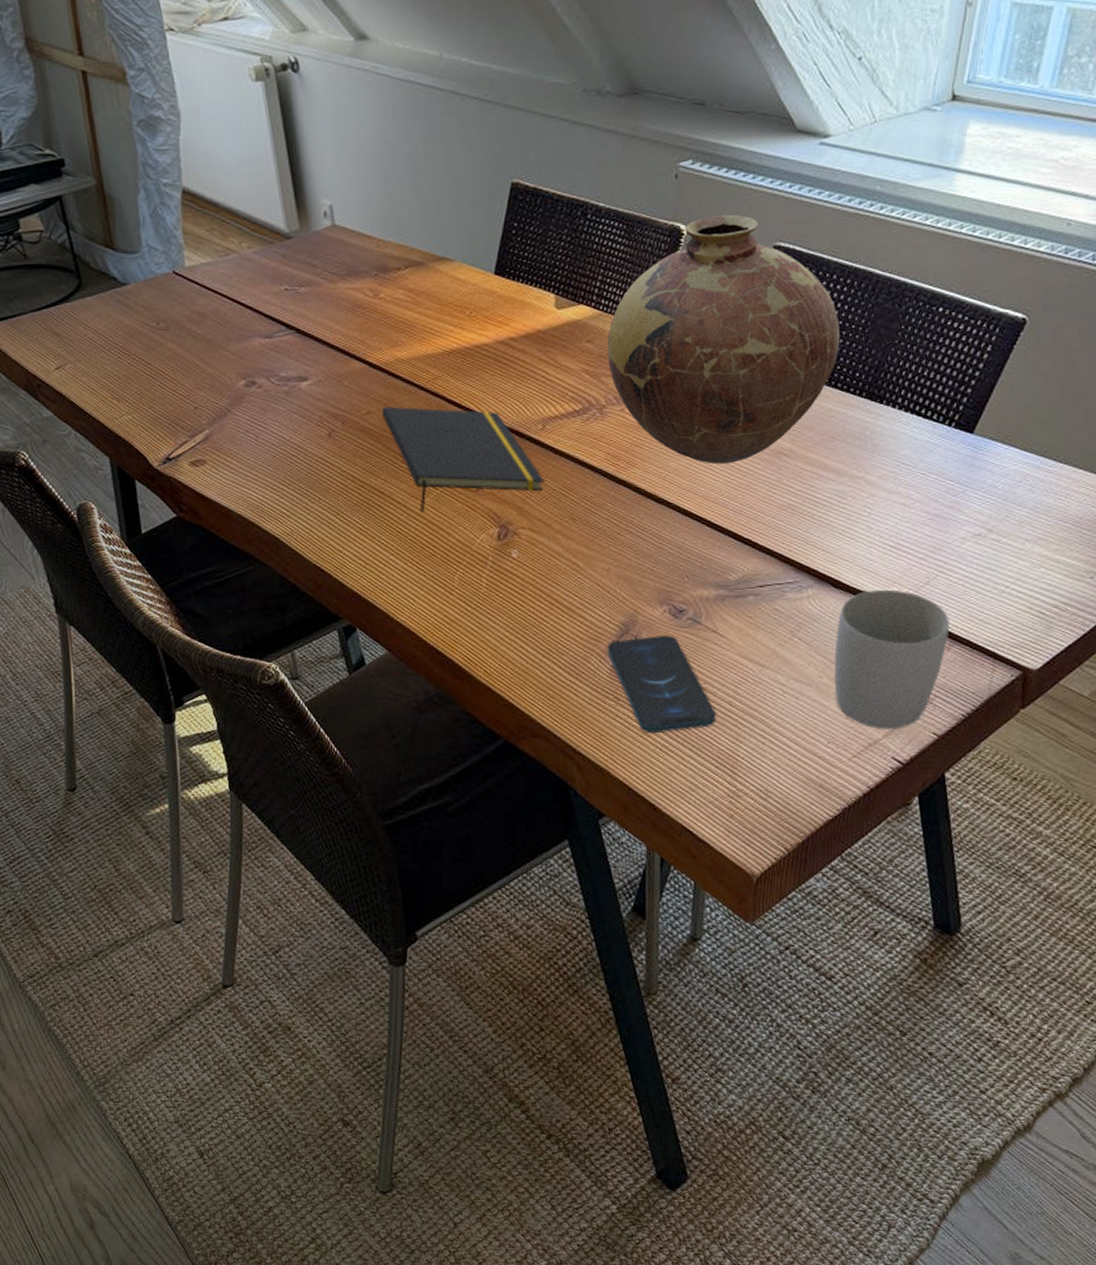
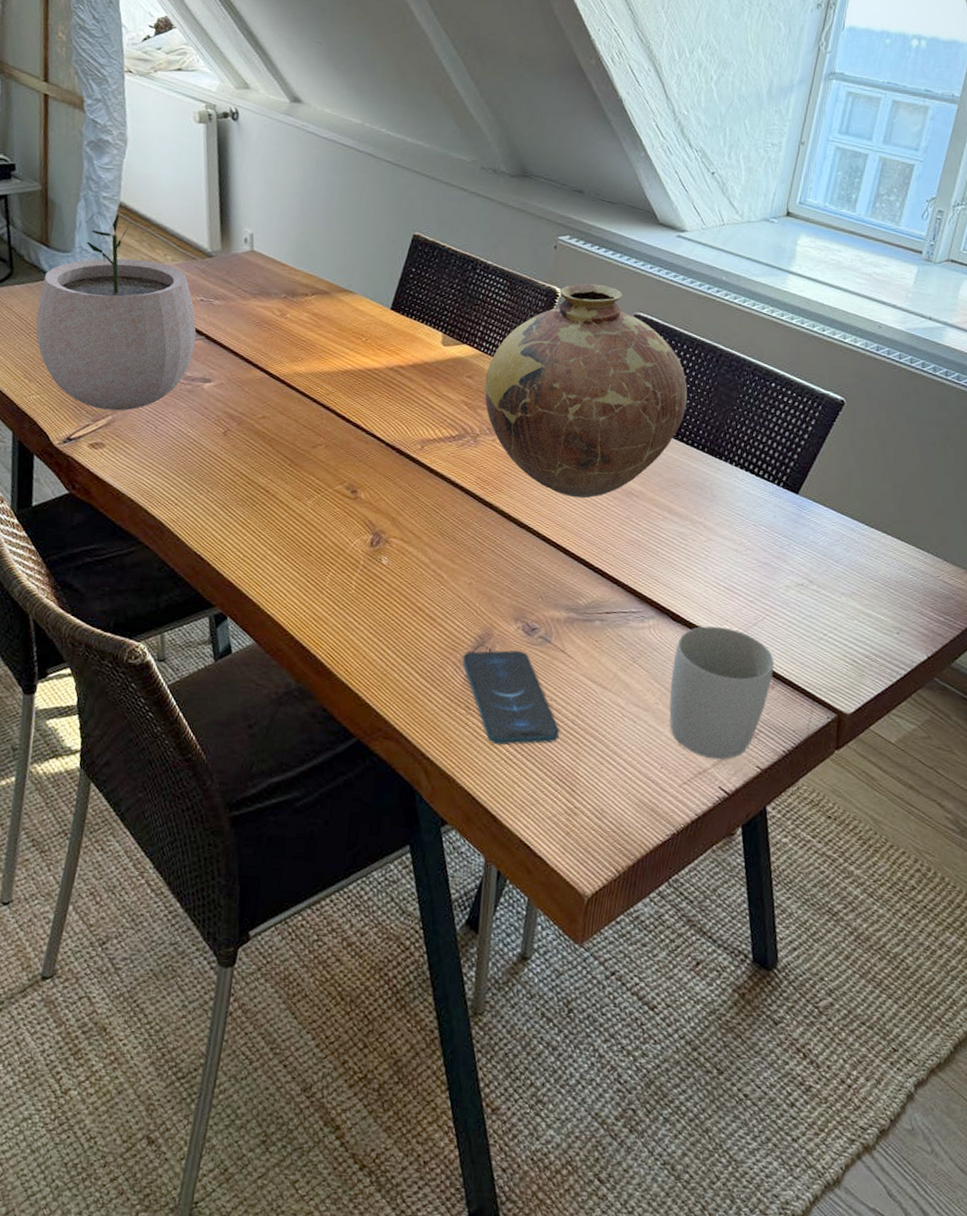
plant pot: none [113,203,285,423] -> present [36,214,196,411]
notepad: present [381,406,544,512] -> none [275,413,418,513]

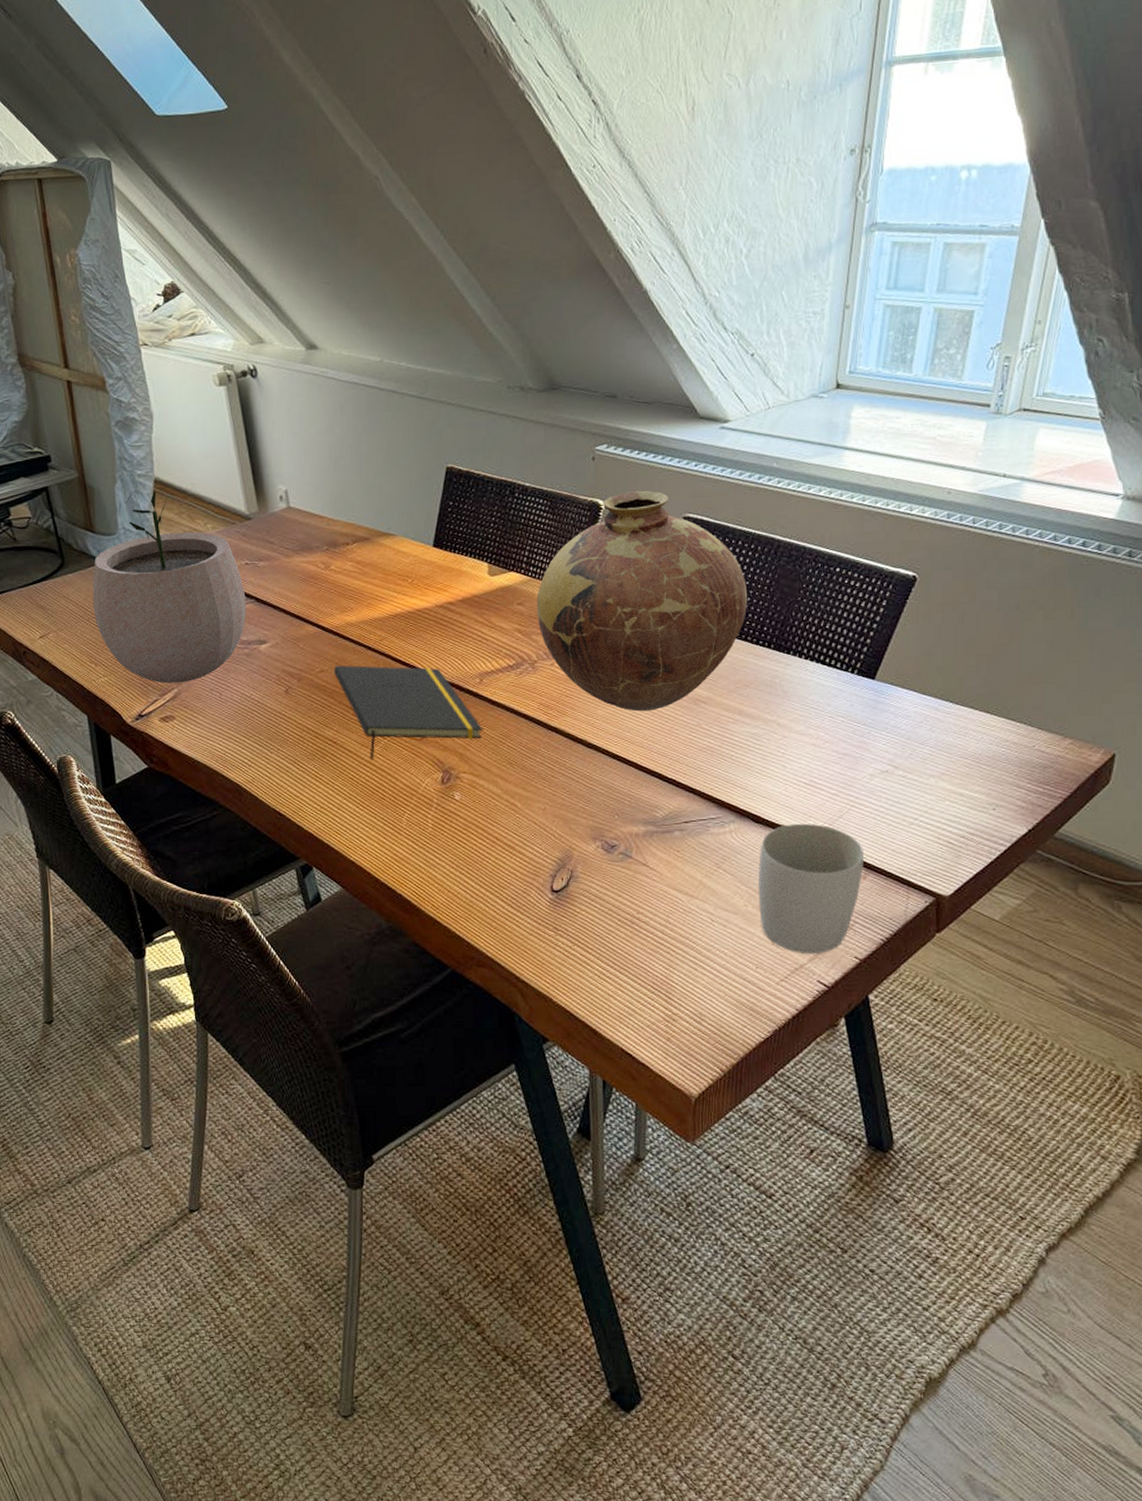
notepad: none [275,413,418,513] -> present [333,665,483,759]
smartphone: present [462,650,560,745] -> none [545,868,651,962]

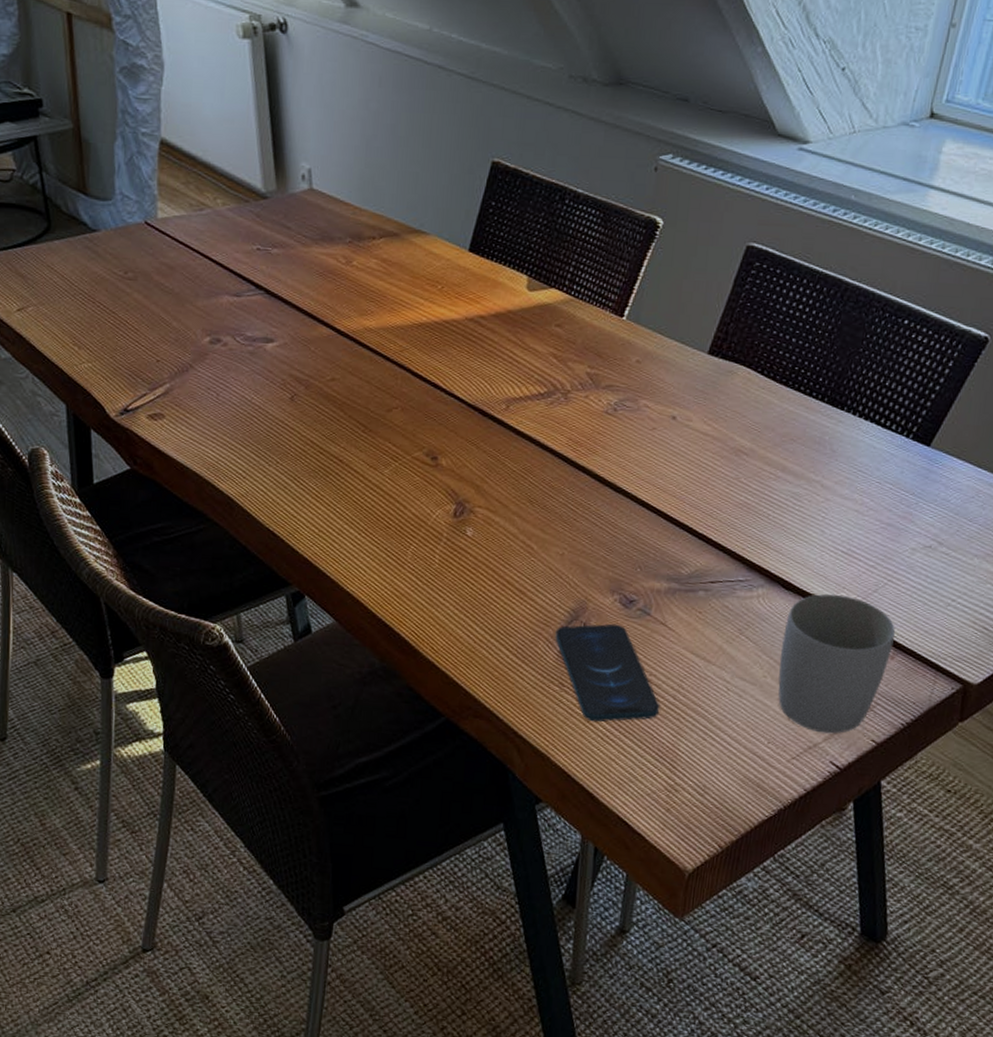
plant pot: present [92,491,246,683] -> none [80,153,255,378]
notepad: present [333,665,483,759] -> none [345,374,505,483]
vase: present [536,490,747,712] -> none [575,210,807,459]
smartphone: none [545,868,651,962] -> present [555,623,660,722]

